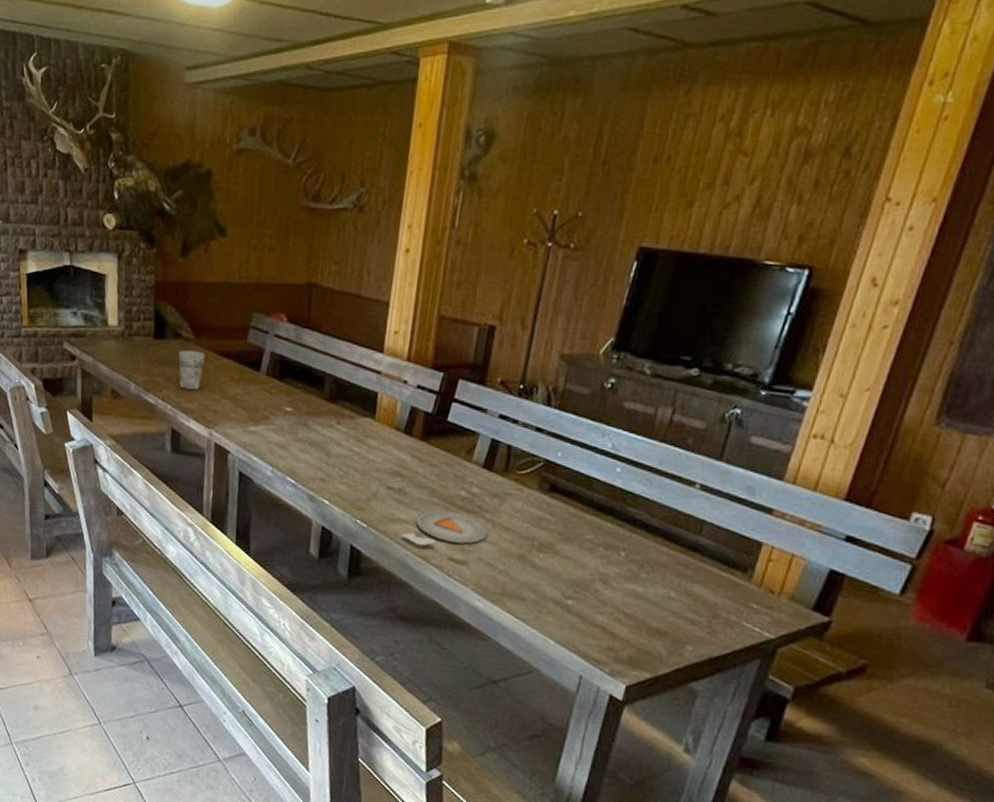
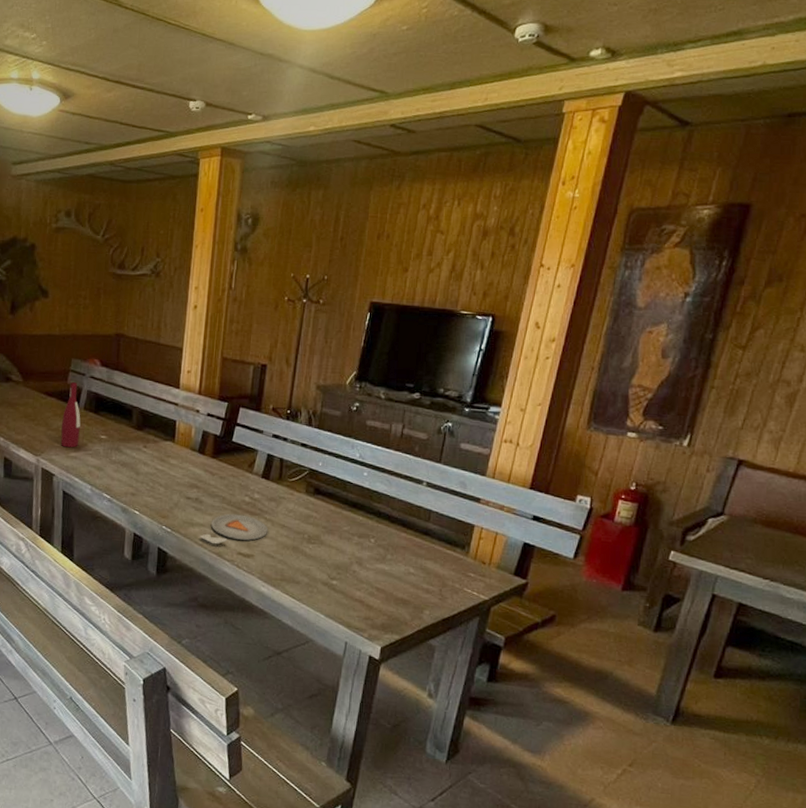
cup: present [178,350,206,390] -> none [9,391,33,424]
wine bottle: none [237,341,262,421] -> present [60,382,81,448]

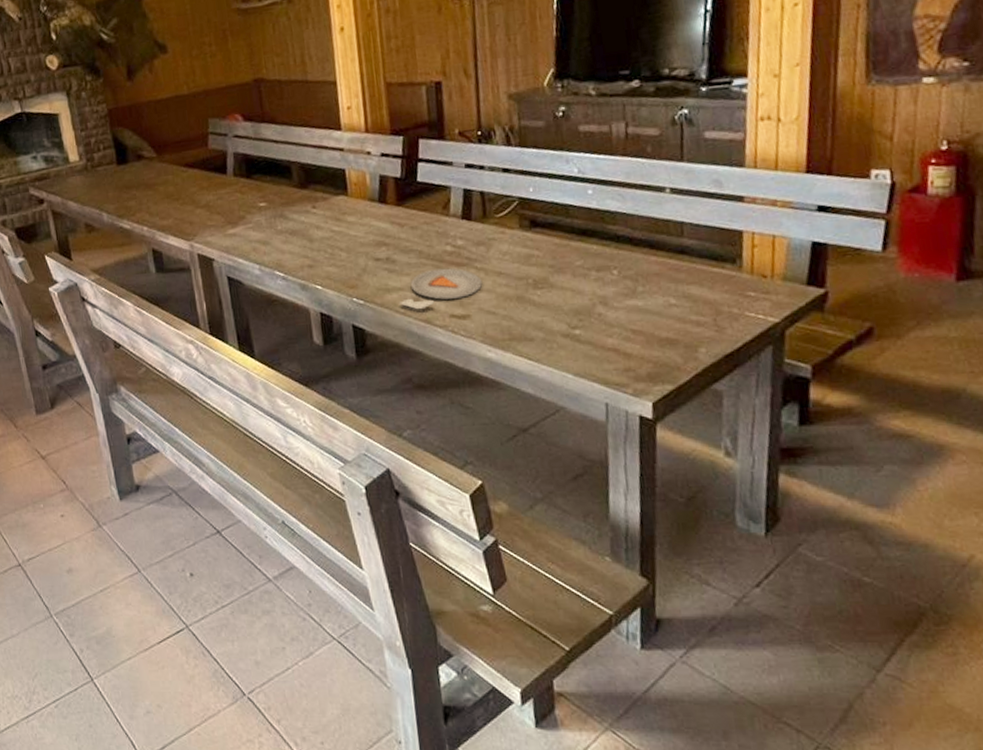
wine bottle: present [60,382,81,448] -> none [210,146,236,225]

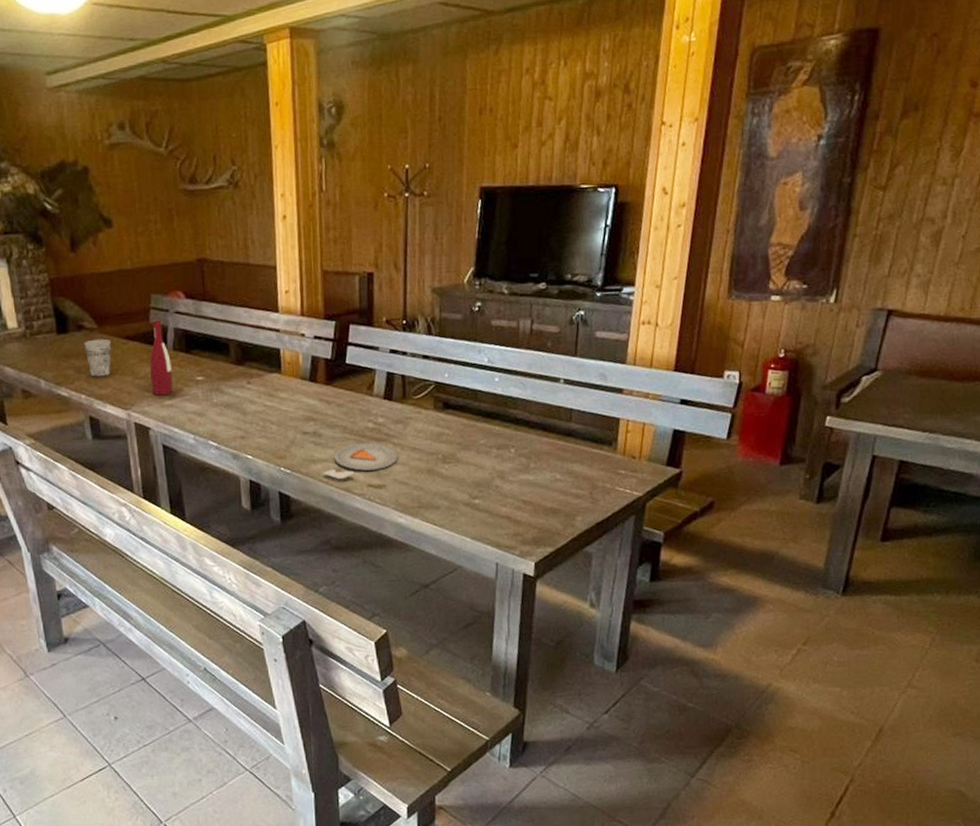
cup: none [144,167,172,208] -> present [84,338,112,377]
wine bottle: none [210,146,236,225] -> present [149,321,173,396]

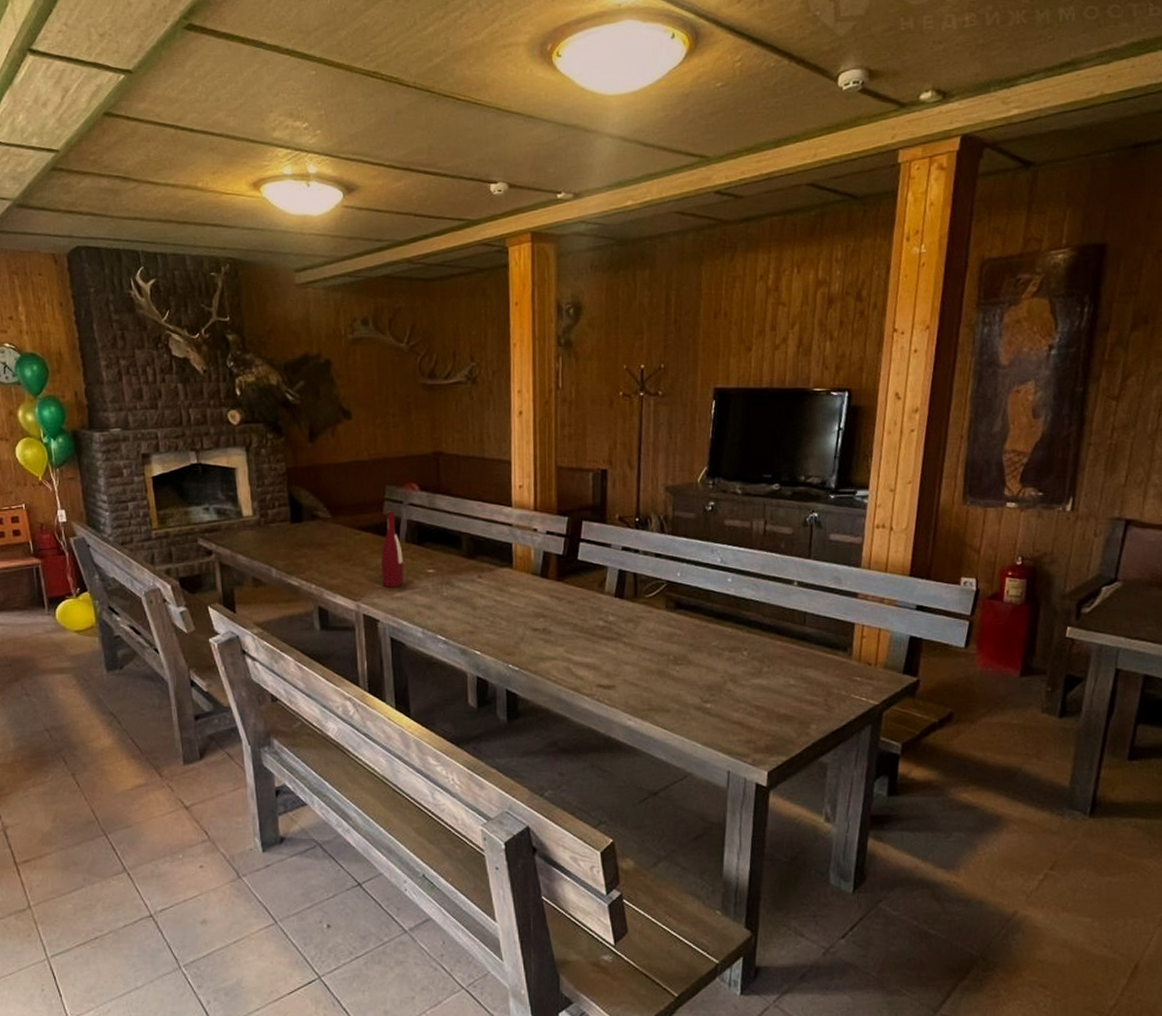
cup: present [84,338,112,377] -> none [317,528,344,567]
dinner plate: present [323,442,399,480] -> none [552,641,629,679]

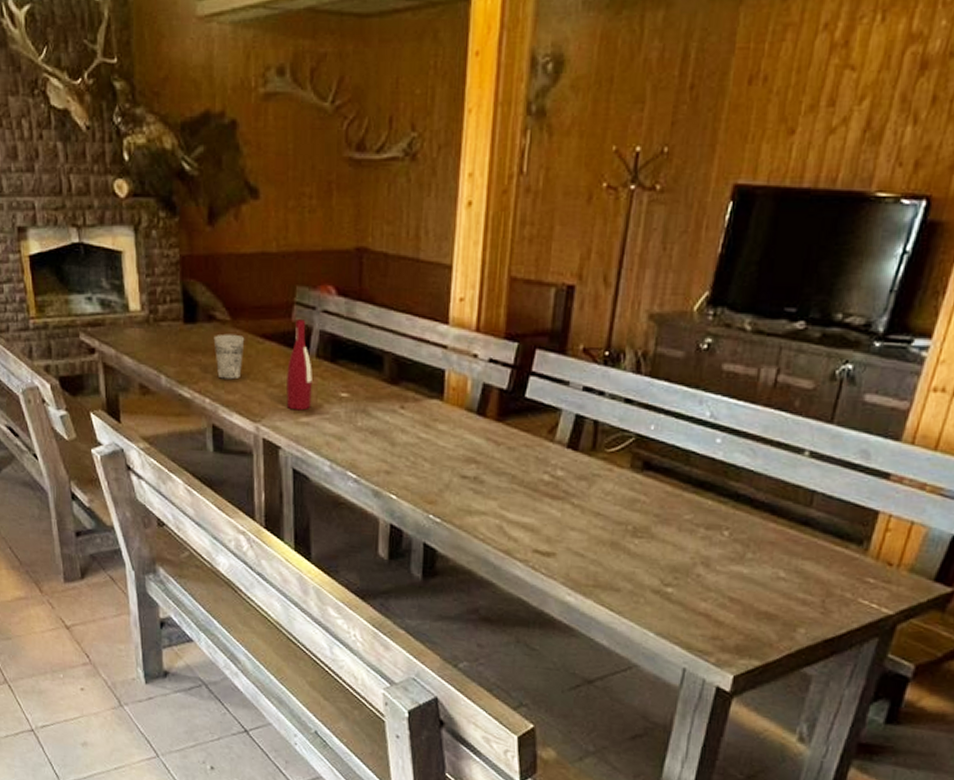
cup: none [317,528,344,567] -> present [213,334,245,380]

